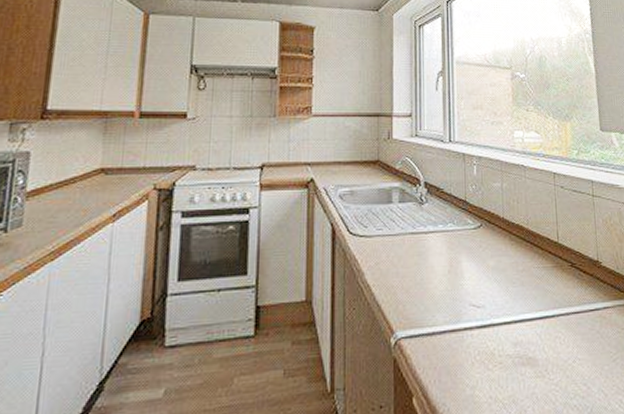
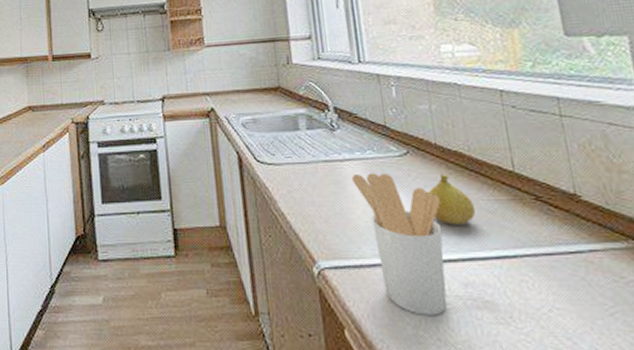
utensil holder: none [434,244,502,376] -> present [352,173,448,316]
fruit: none [494,245,529,291] -> present [428,174,476,225]

